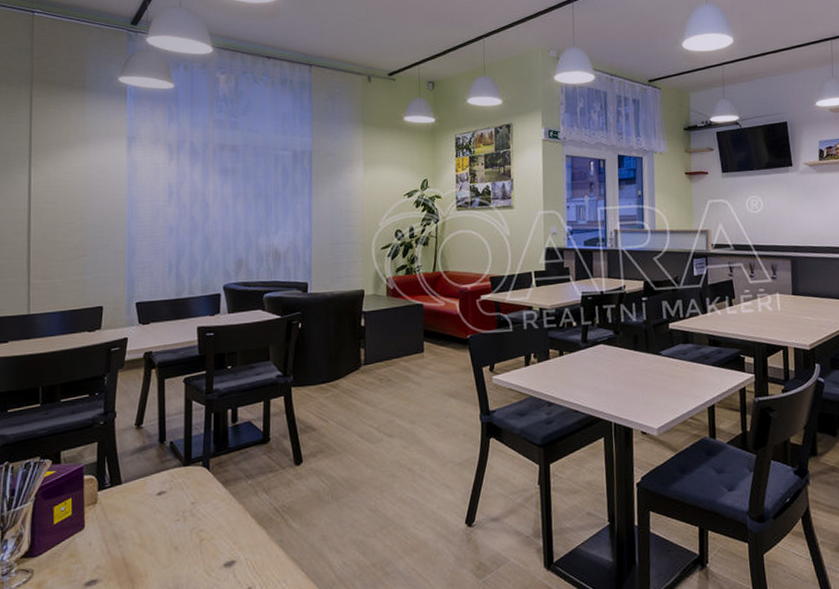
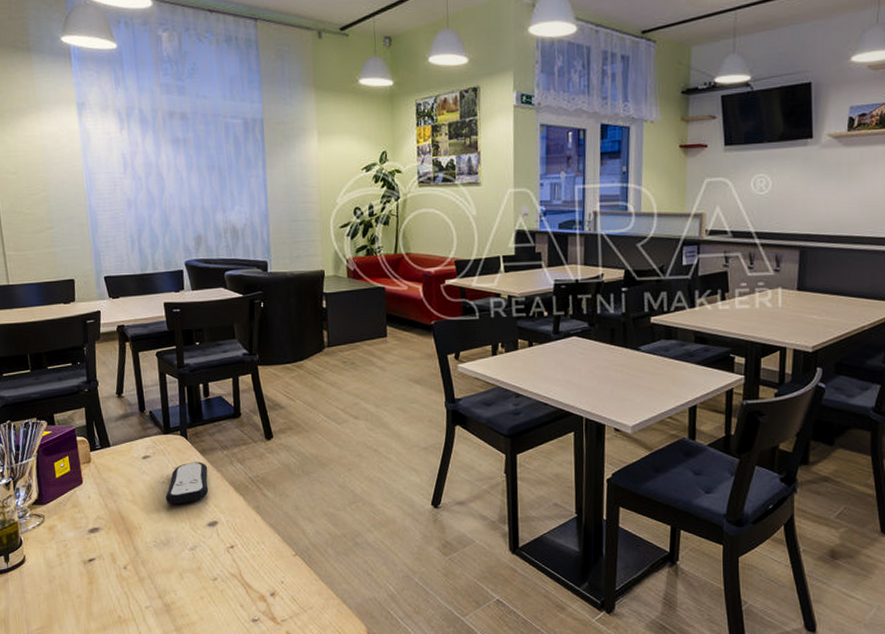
remote control: none [178,494,230,545] -> present [165,462,209,505]

